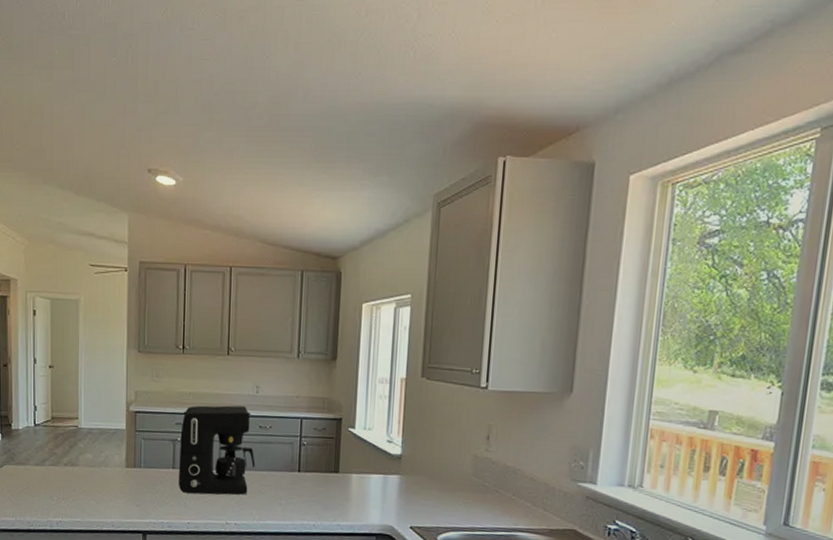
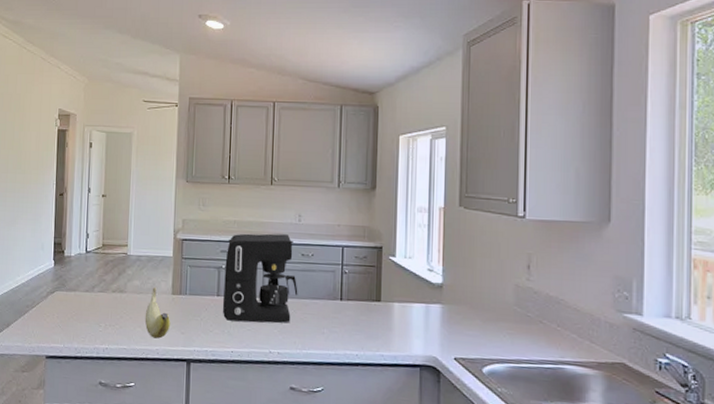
banana: none [98,460,126,511] -> present [144,287,171,339]

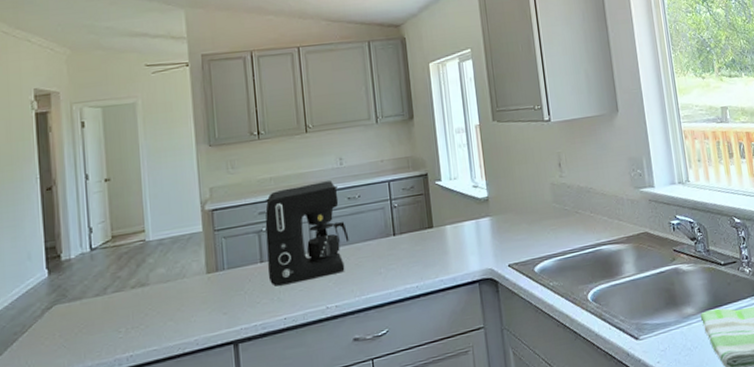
banana: present [144,287,171,339] -> none [176,270,210,329]

